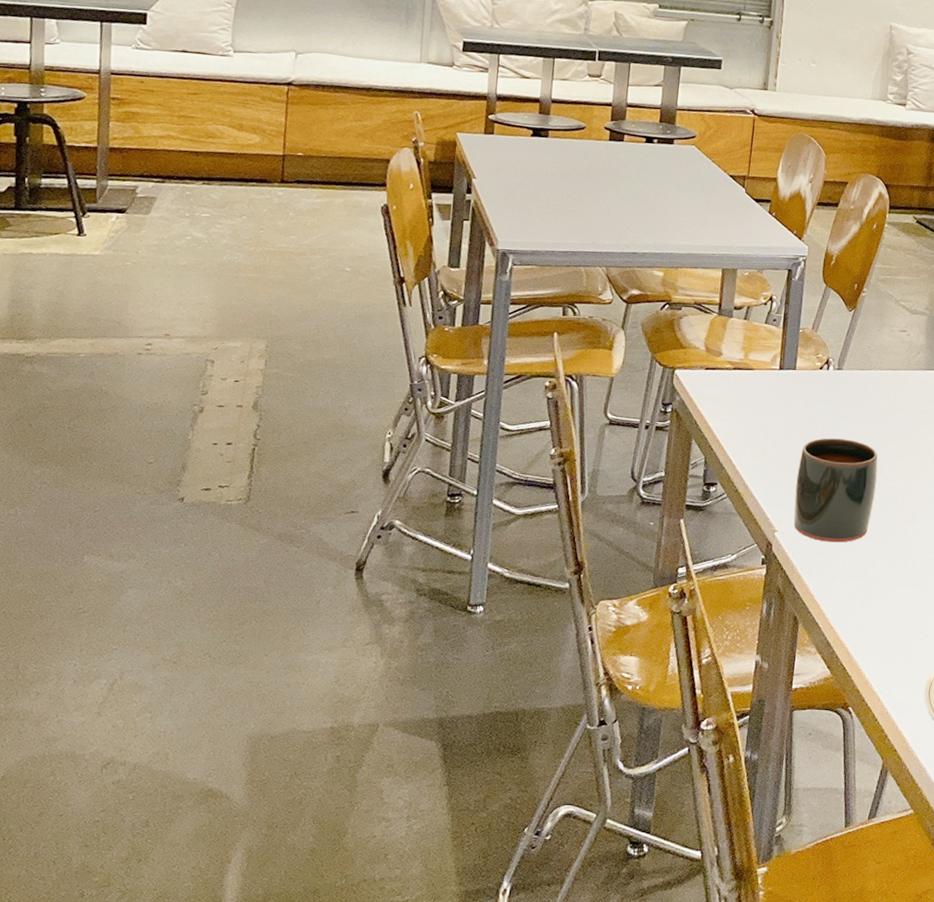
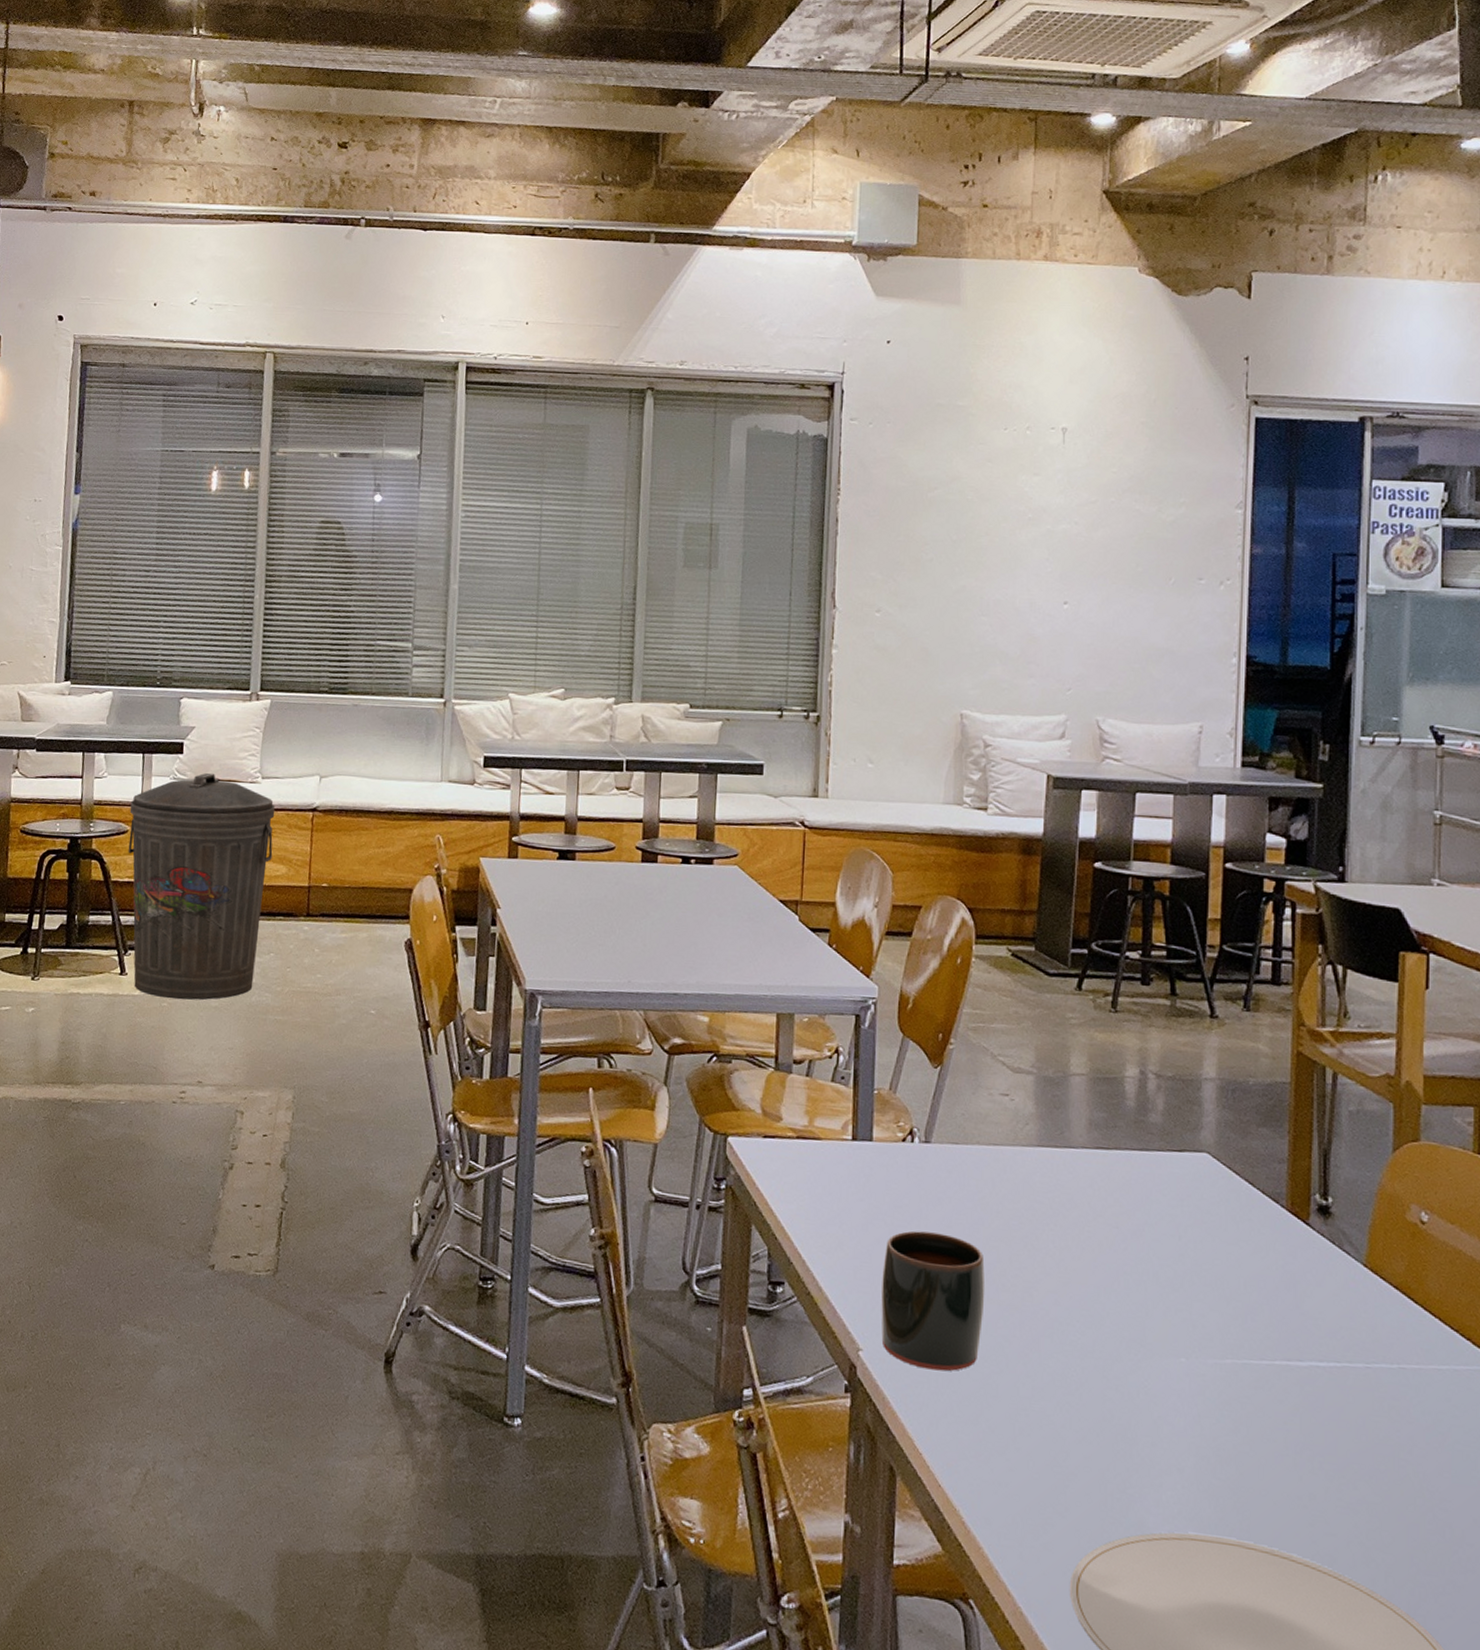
trash can: none [85,44,248,259] -> present [128,773,276,1000]

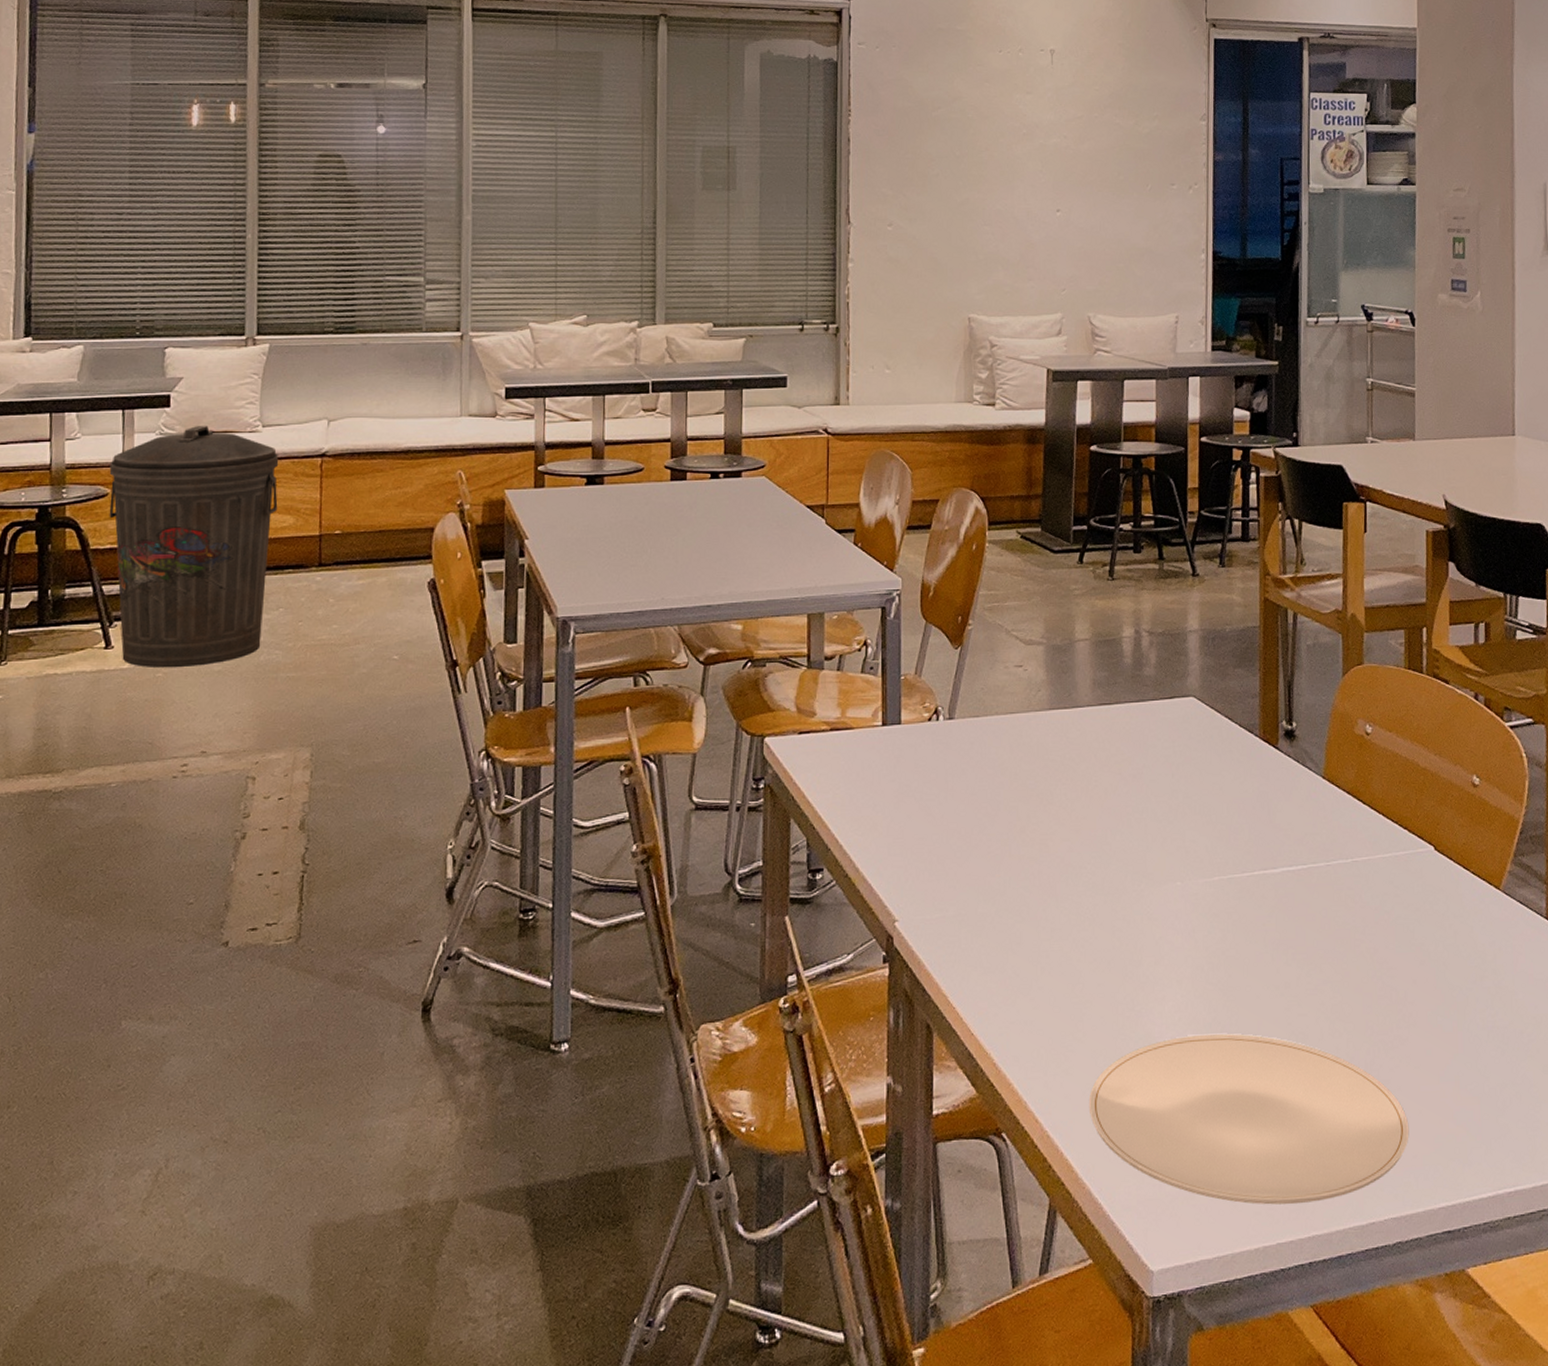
mug: present [881,1230,985,1371] -> none [914,801,1007,929]

